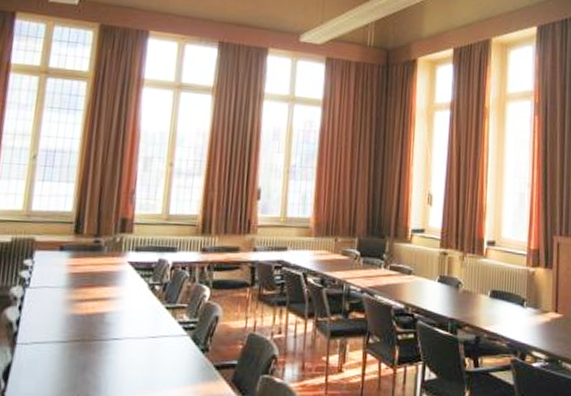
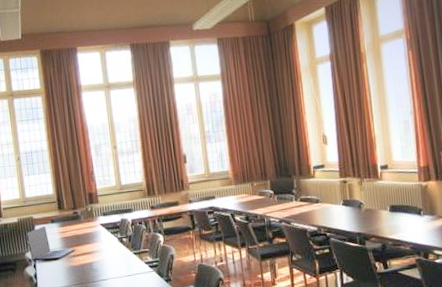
laptop: none [18,254,85,302] -> present [26,227,75,262]

